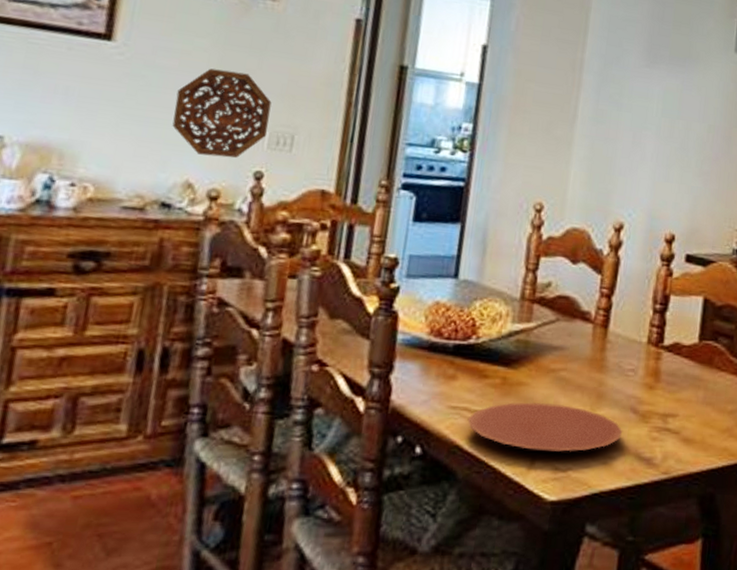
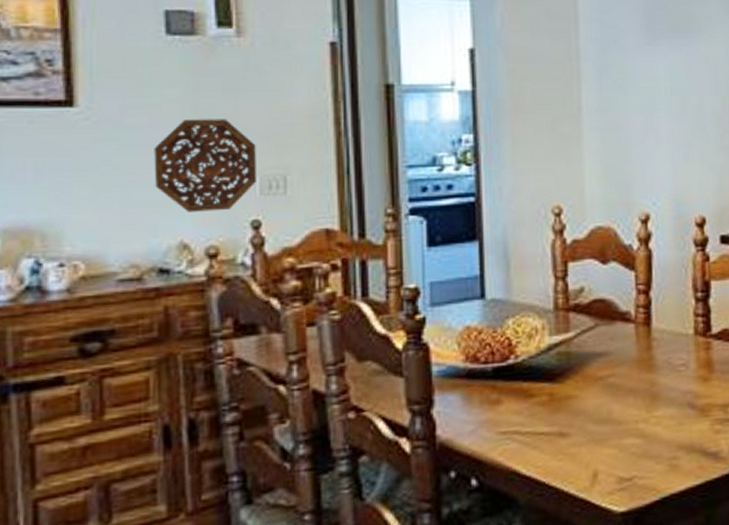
plate: present [467,402,623,452] -> none [520,412,684,464]

